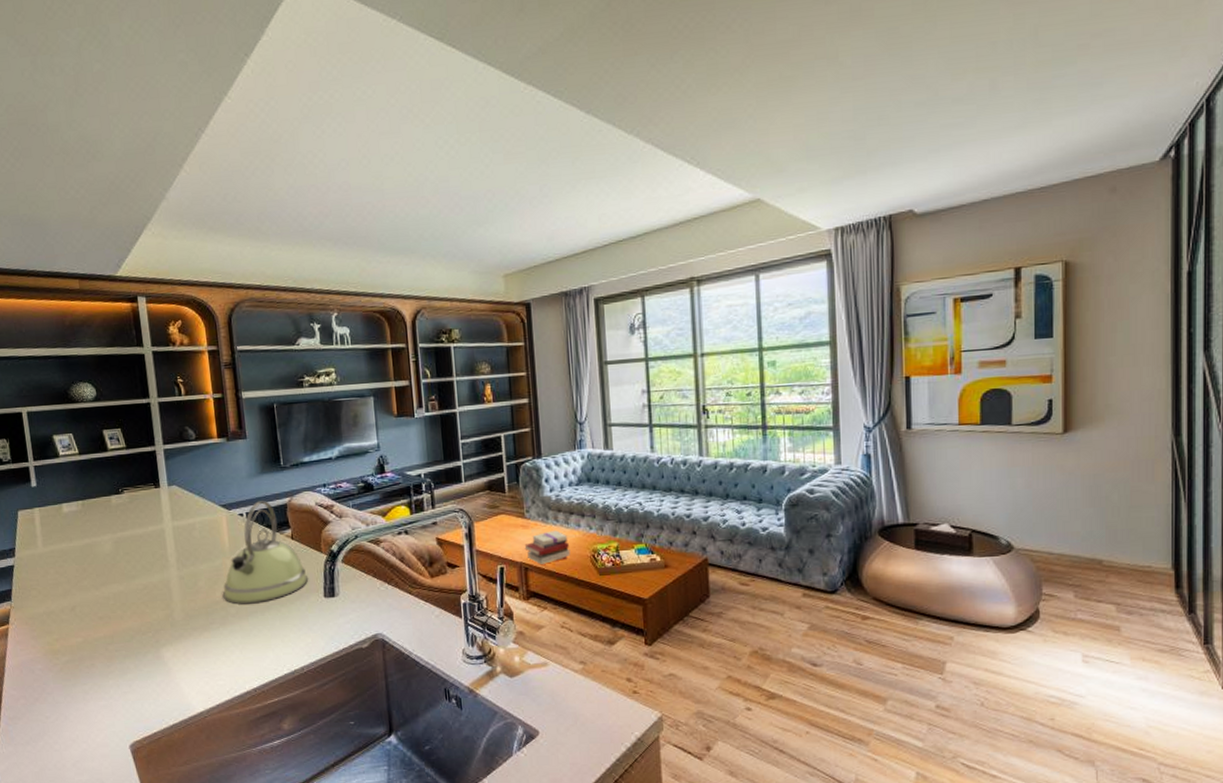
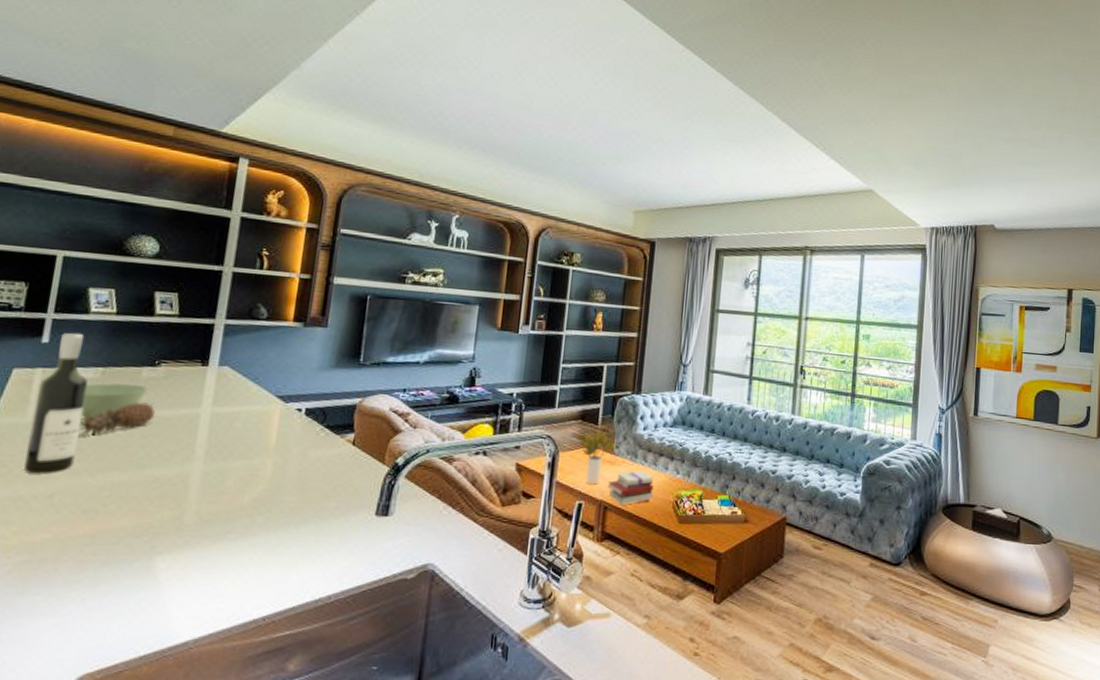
bottle: none [39,474,82,593] -> present [24,332,89,474]
bowl: none [74,510,120,544] -> present [80,383,149,419]
fruit: none [77,525,130,558] -> present [78,402,155,436]
kettle: present [222,501,308,604] -> none [252,397,361,514]
flower bouquet: none [489,497,527,549] -> present [578,430,617,485]

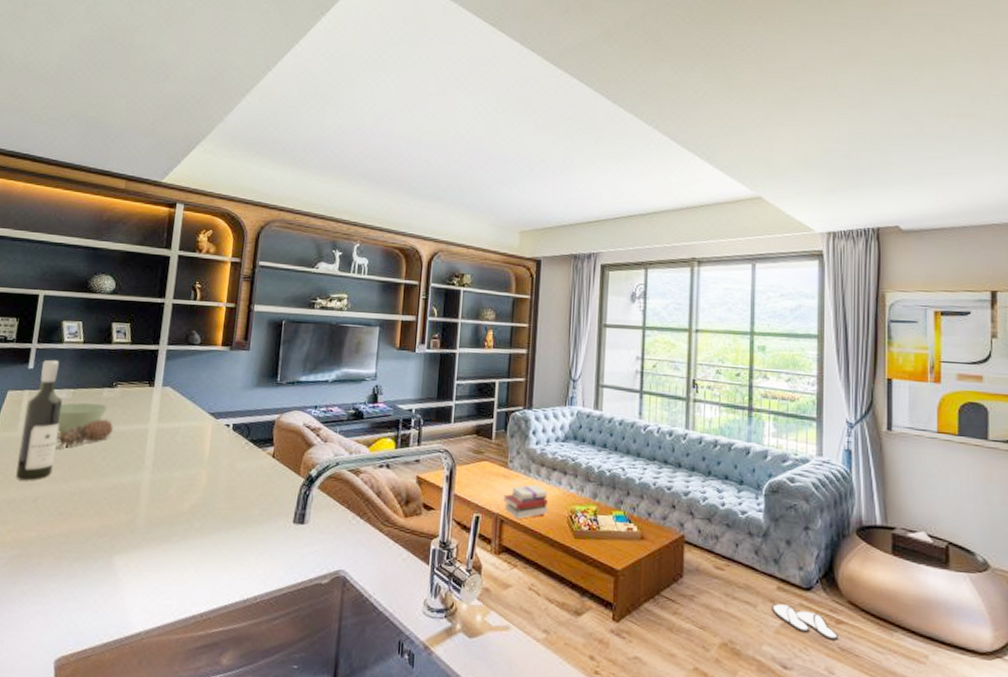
flower bouquet: present [578,430,617,485] -> none [474,444,511,498]
slippers: none [864,579,922,611] -> present [772,604,838,641]

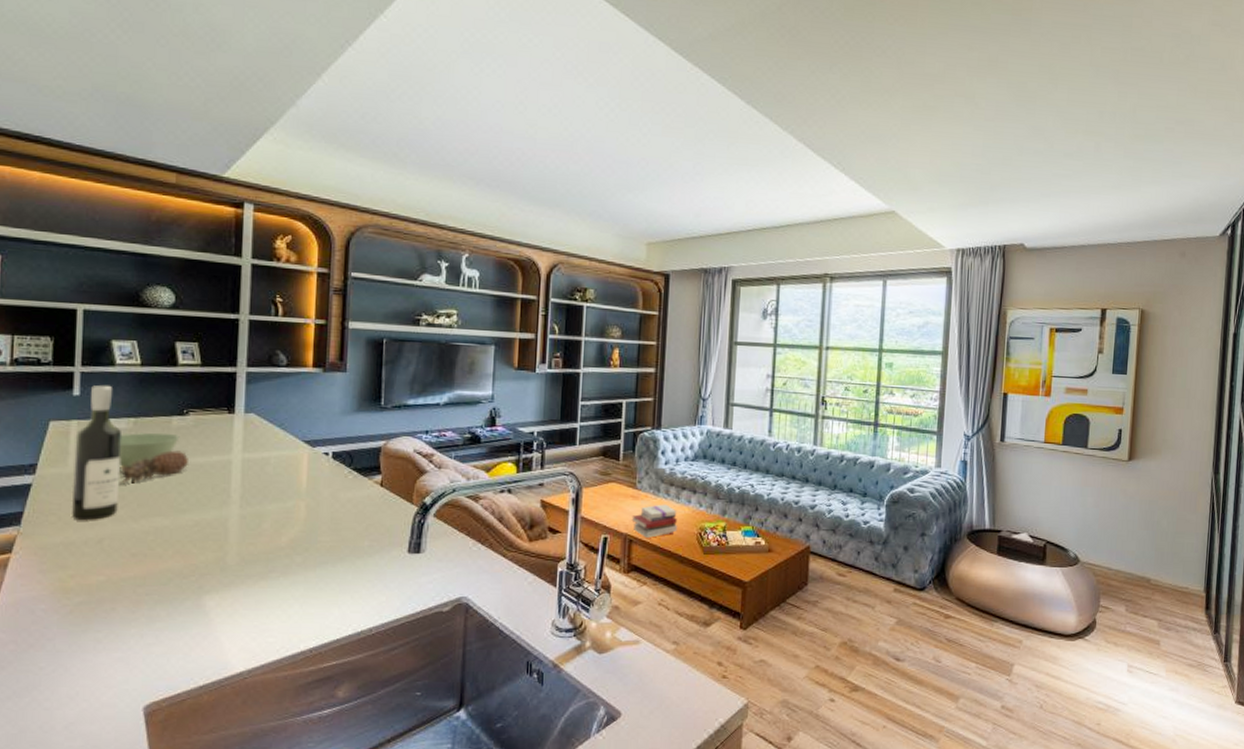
slippers: present [772,604,838,641] -> none [888,604,946,633]

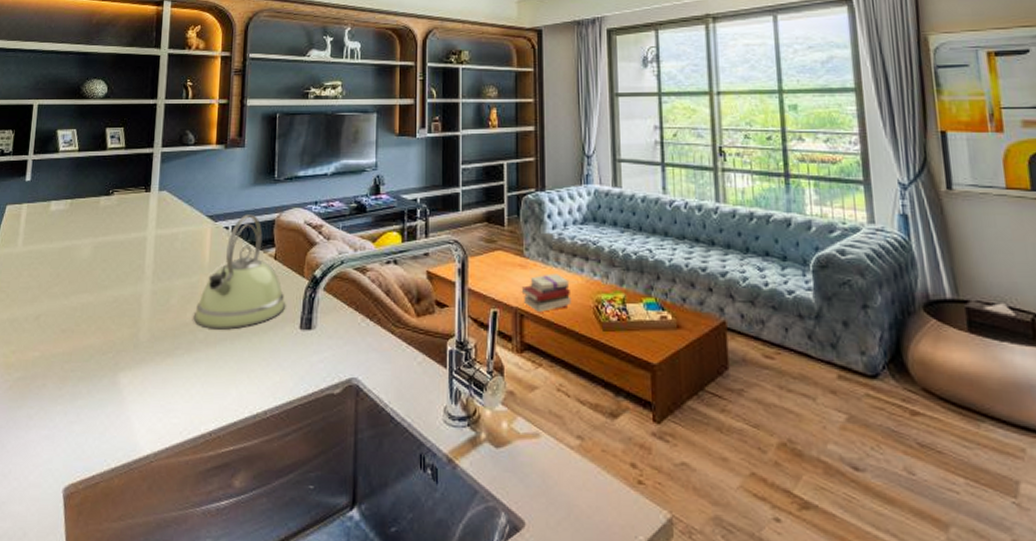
bottle: present [71,384,123,521] -> none [17,170,61,298]
bowl: present [118,432,180,468] -> none [56,212,106,246]
fruit: present [118,450,188,484] -> none [55,229,112,261]
kettle: none [289,441,392,553] -> present [193,214,285,330]

